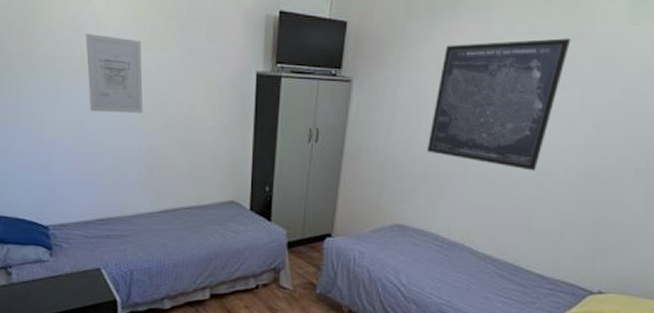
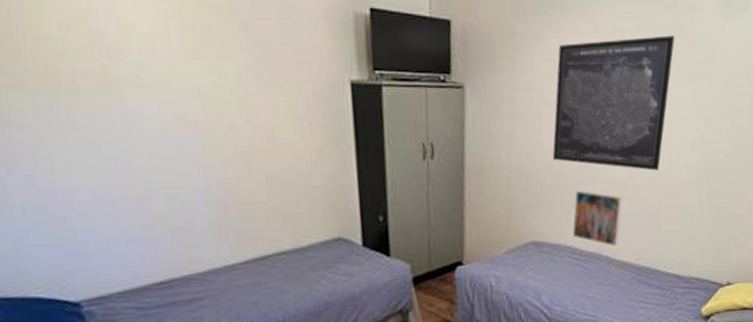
wall art: present [85,34,143,113] -> none [106,39,205,143]
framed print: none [438,182,493,239] -> present [573,190,623,247]

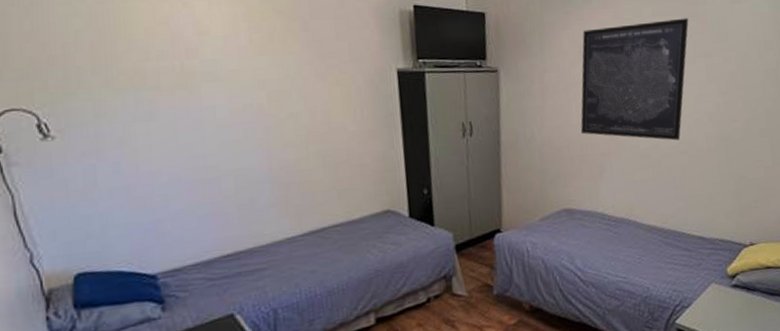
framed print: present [573,190,623,247] -> none [602,160,647,212]

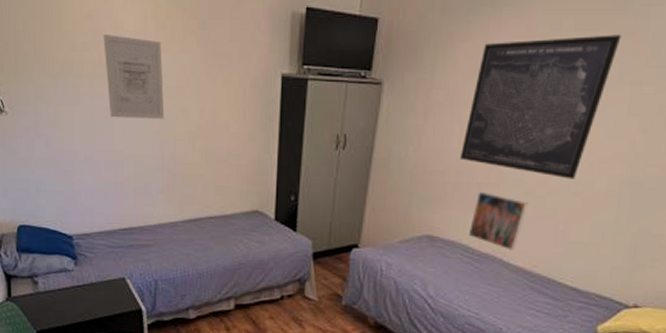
wall art: none [184,40,269,130] -> present [103,35,165,119]
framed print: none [602,160,647,212] -> present [469,191,528,251]

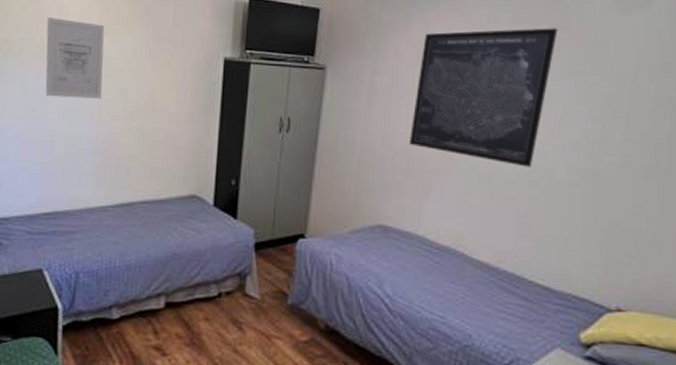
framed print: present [469,191,528,251] -> none [425,178,485,244]

